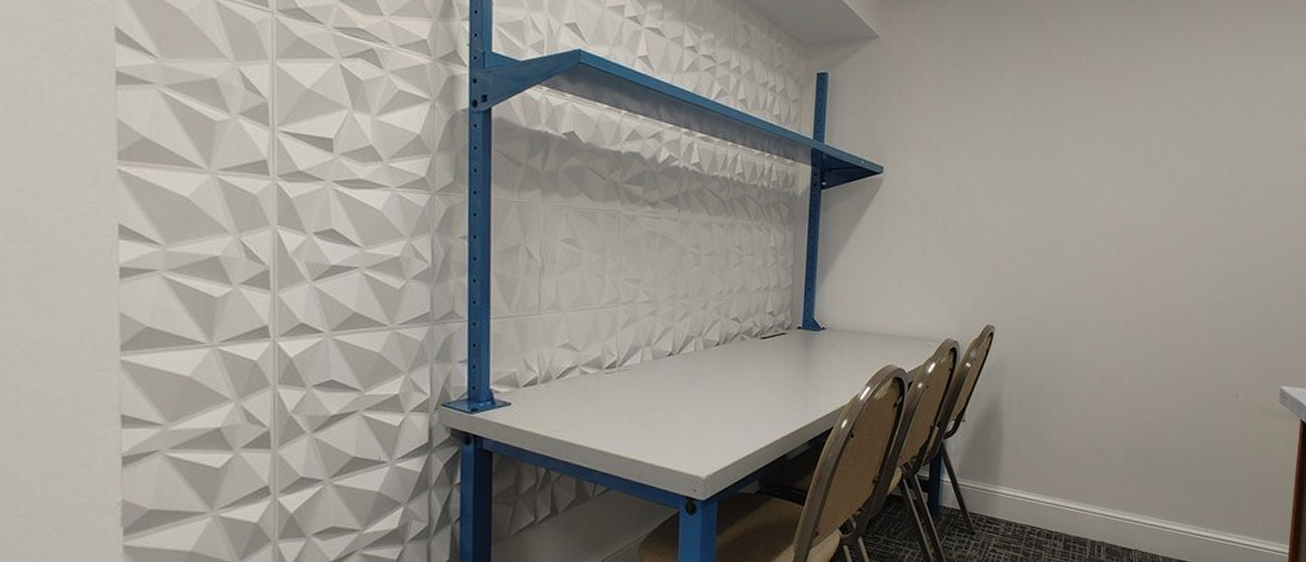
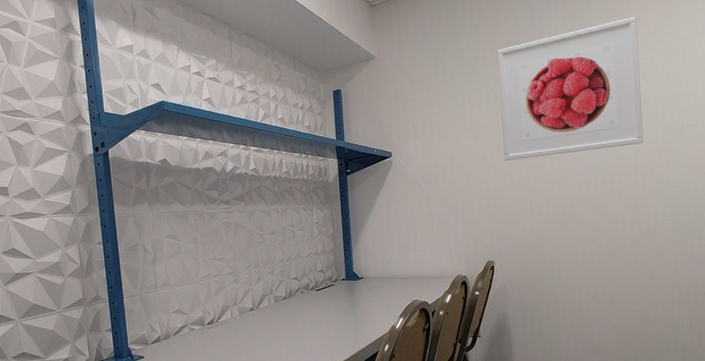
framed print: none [1024,38,1207,201] -> present [497,16,644,161]

